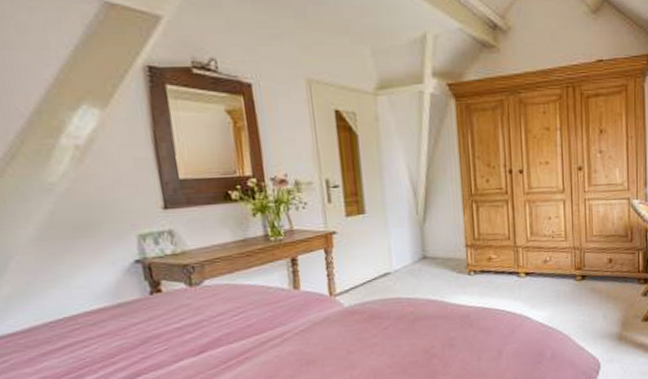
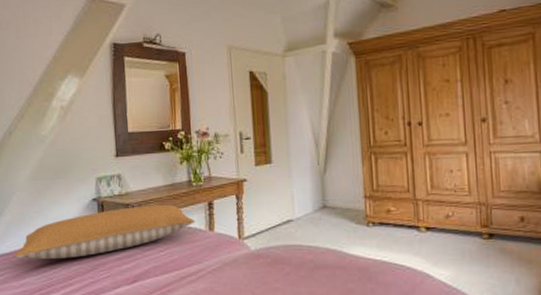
pillow: none [20,262,276,339] -> present [13,204,195,259]

